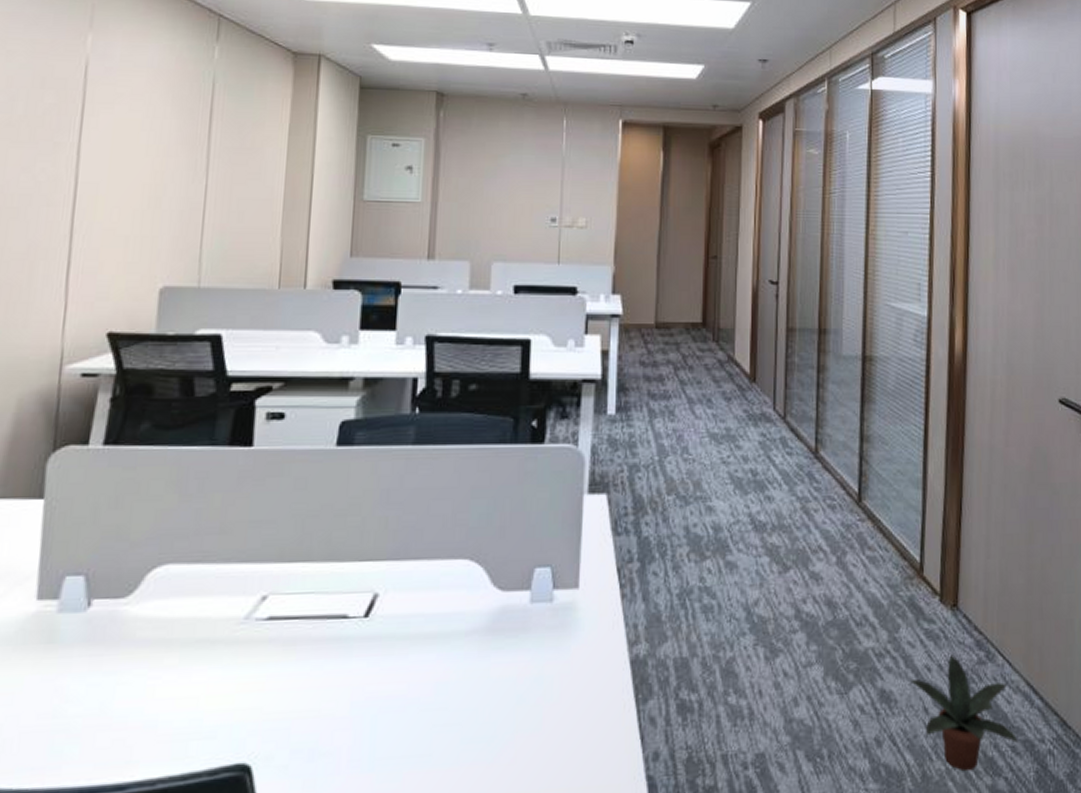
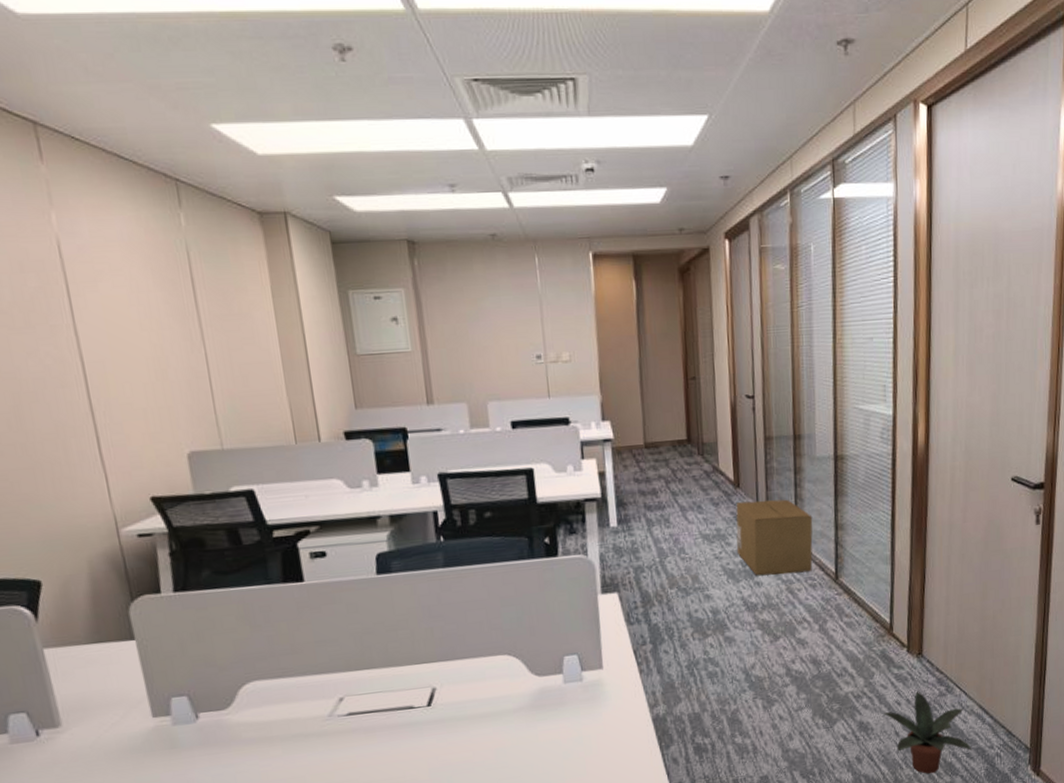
box: none [747,399,835,490] -> present [736,499,813,576]

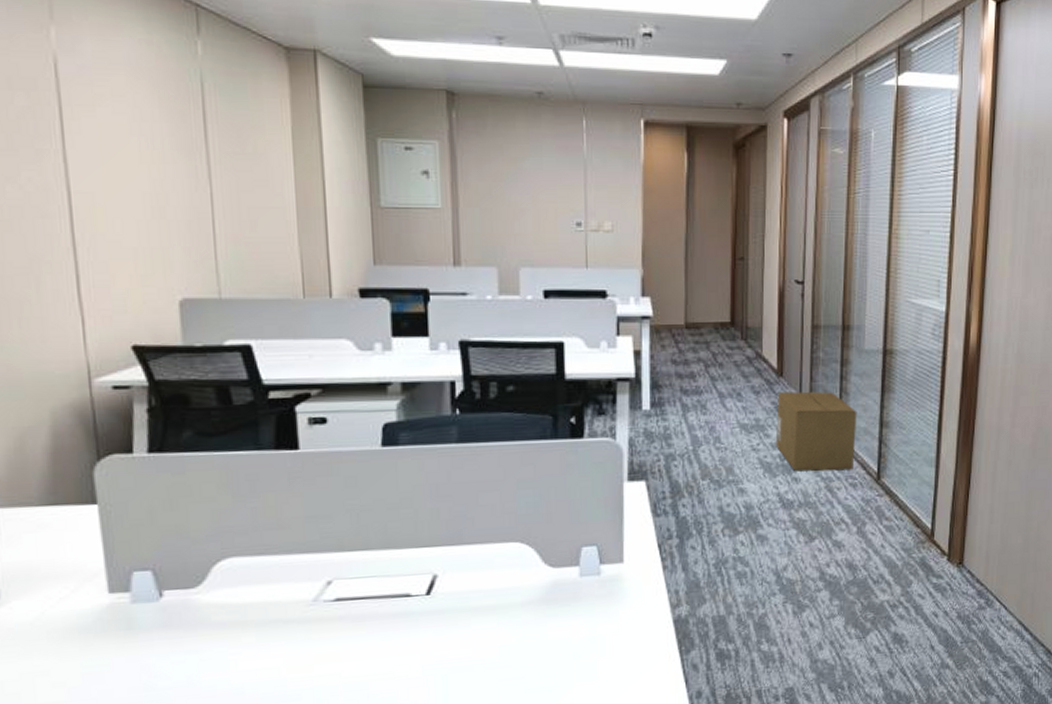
potted plant: present [882,691,972,774] -> none [918,603,1010,692]

